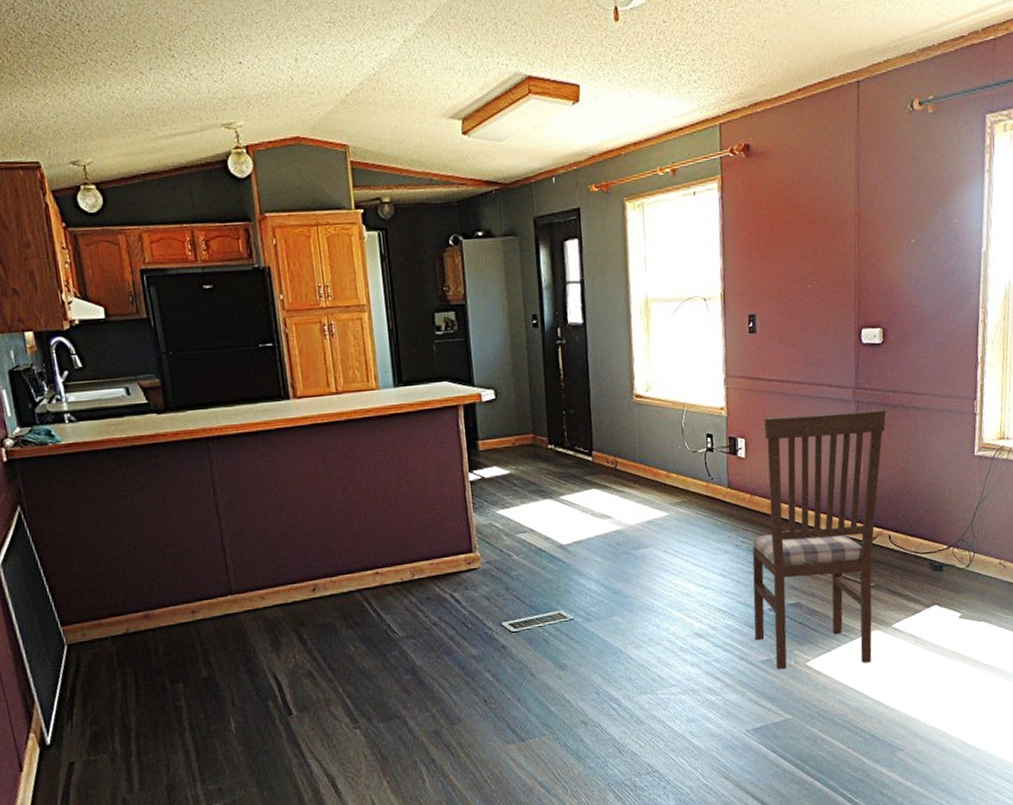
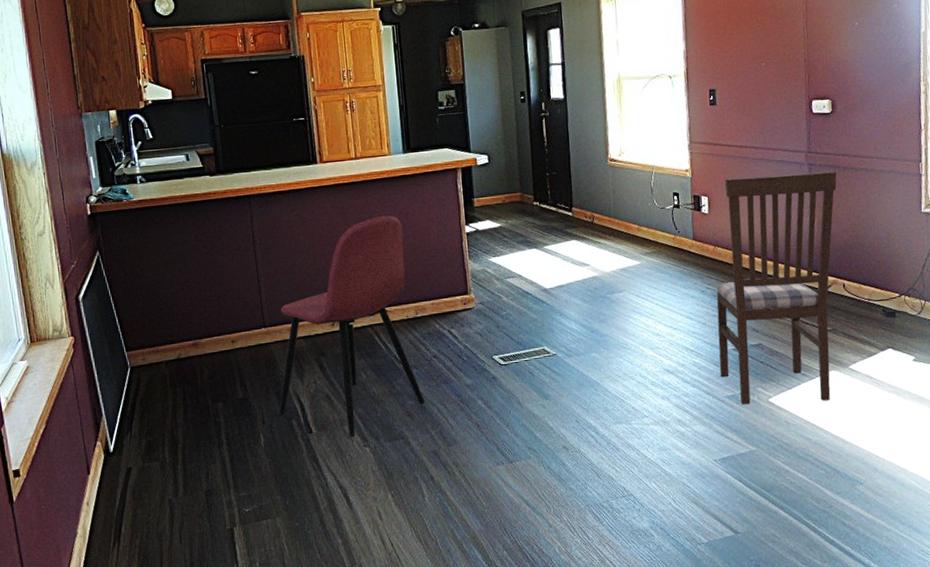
dining chair: none [250,461,424,720] -> present [279,215,425,438]

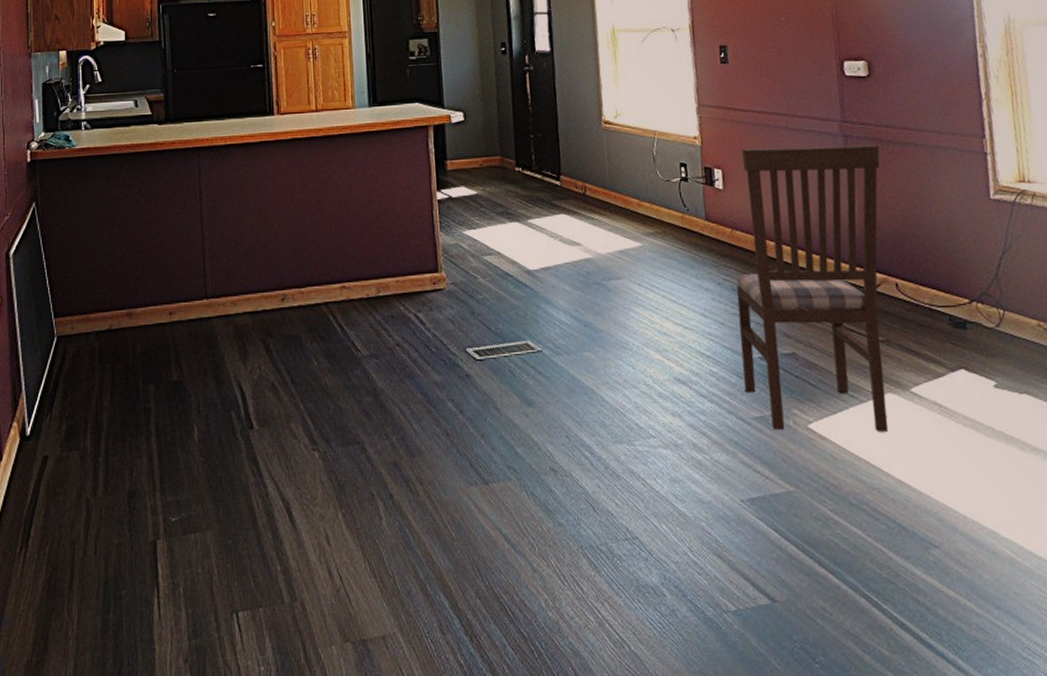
dining chair: present [279,215,425,438] -> none [216,176,385,438]

